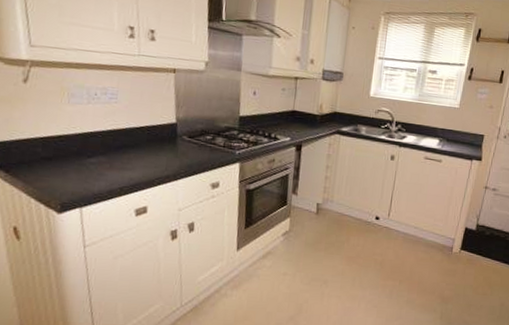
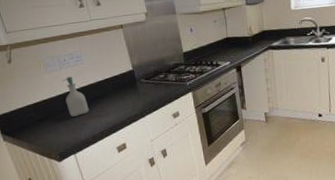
soap bottle: none [84,114,112,164] -> present [62,76,89,117]

